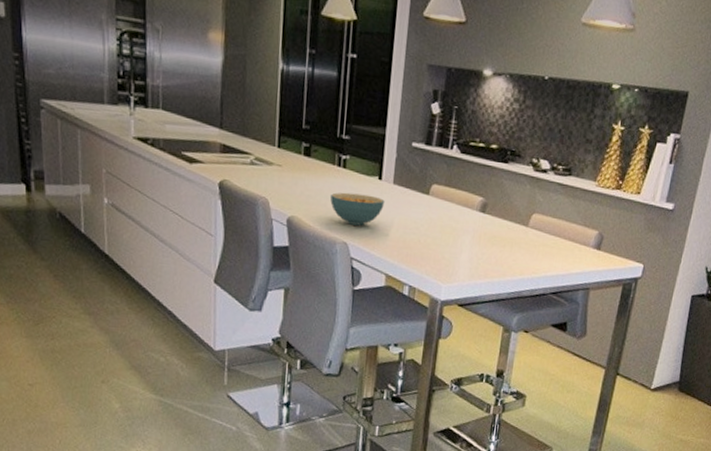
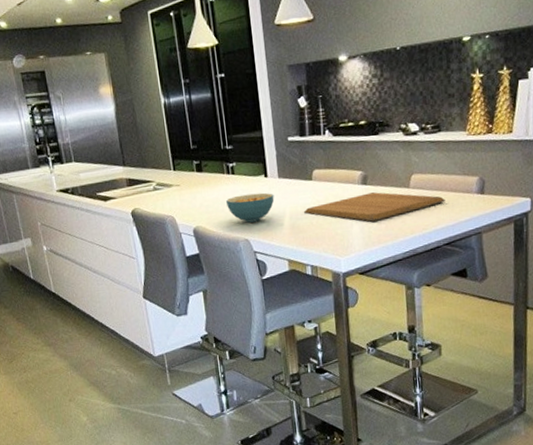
chopping board: none [412,222,561,254] -> present [303,192,445,222]

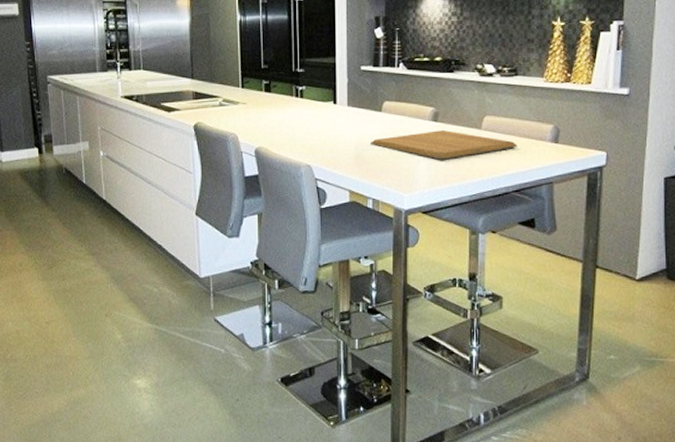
cereal bowl: present [226,192,275,223] -> none [292,119,341,148]

